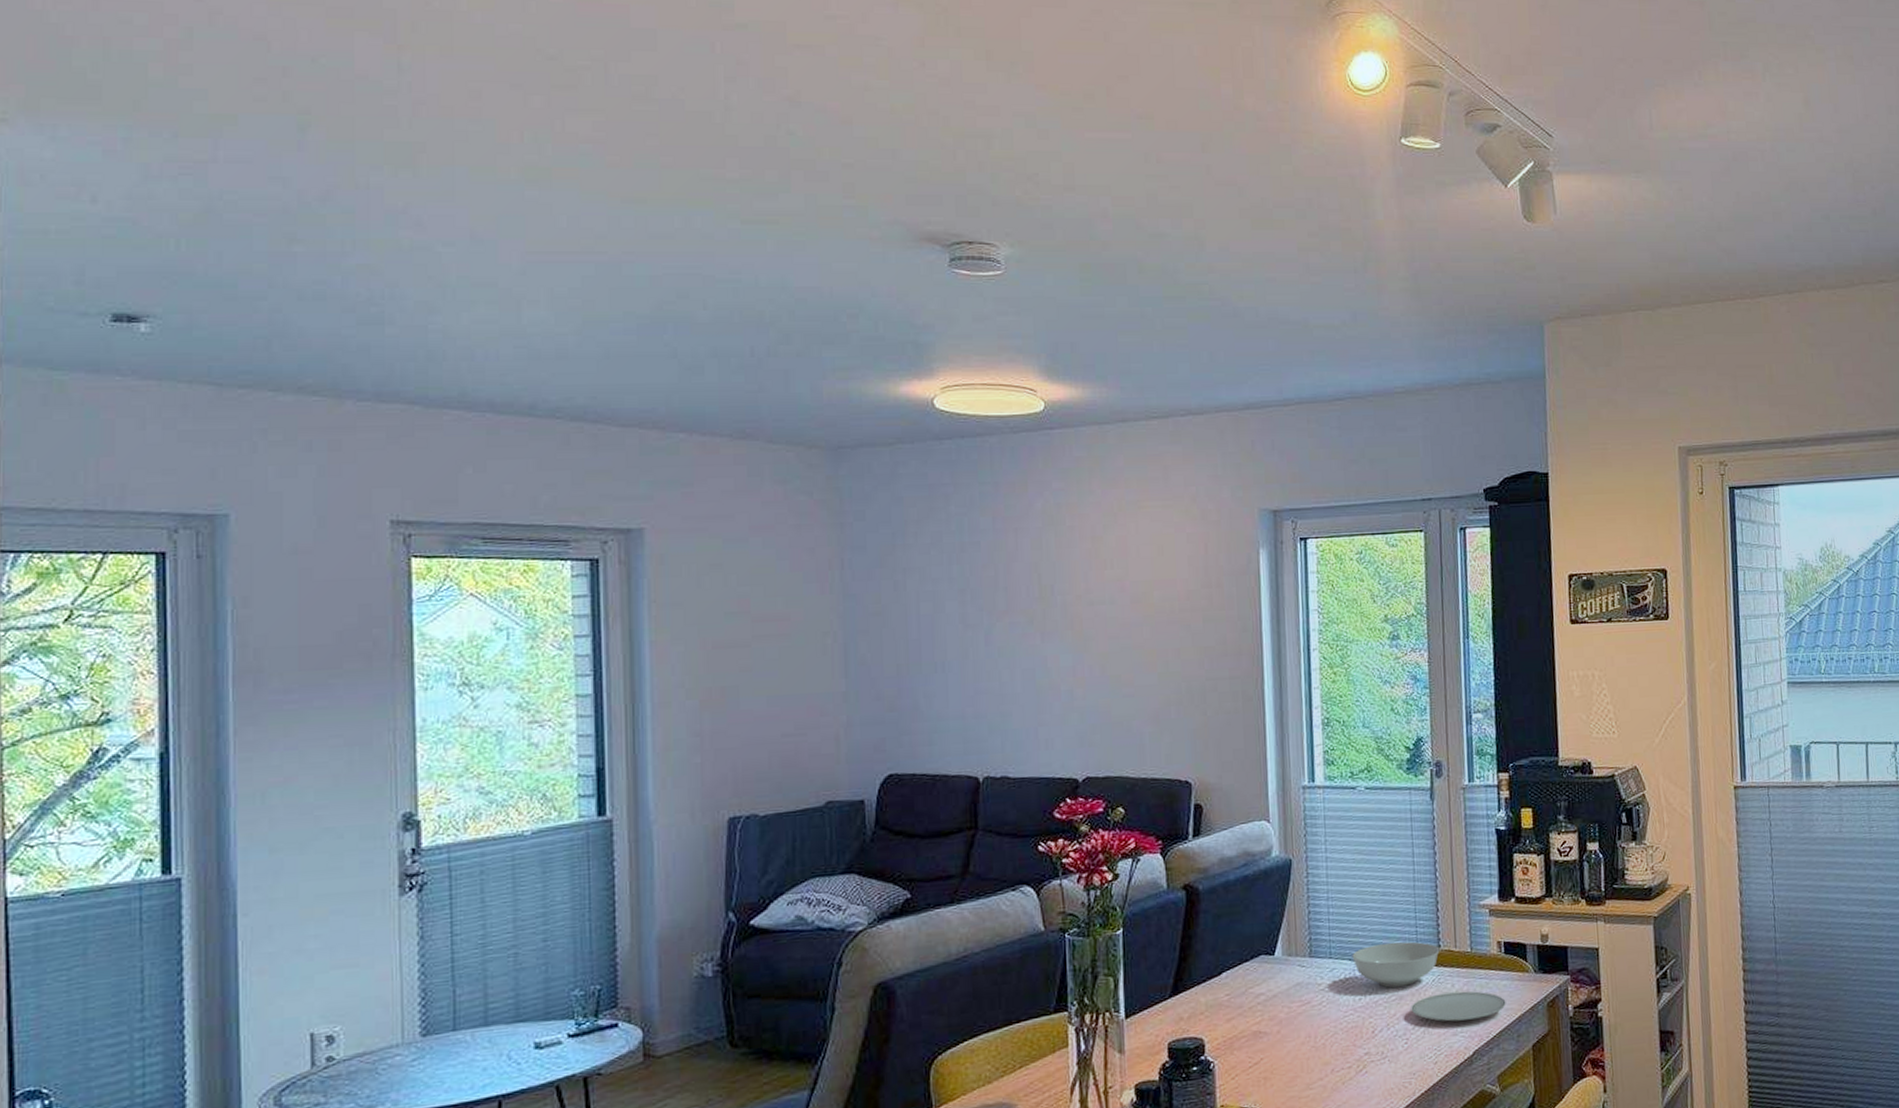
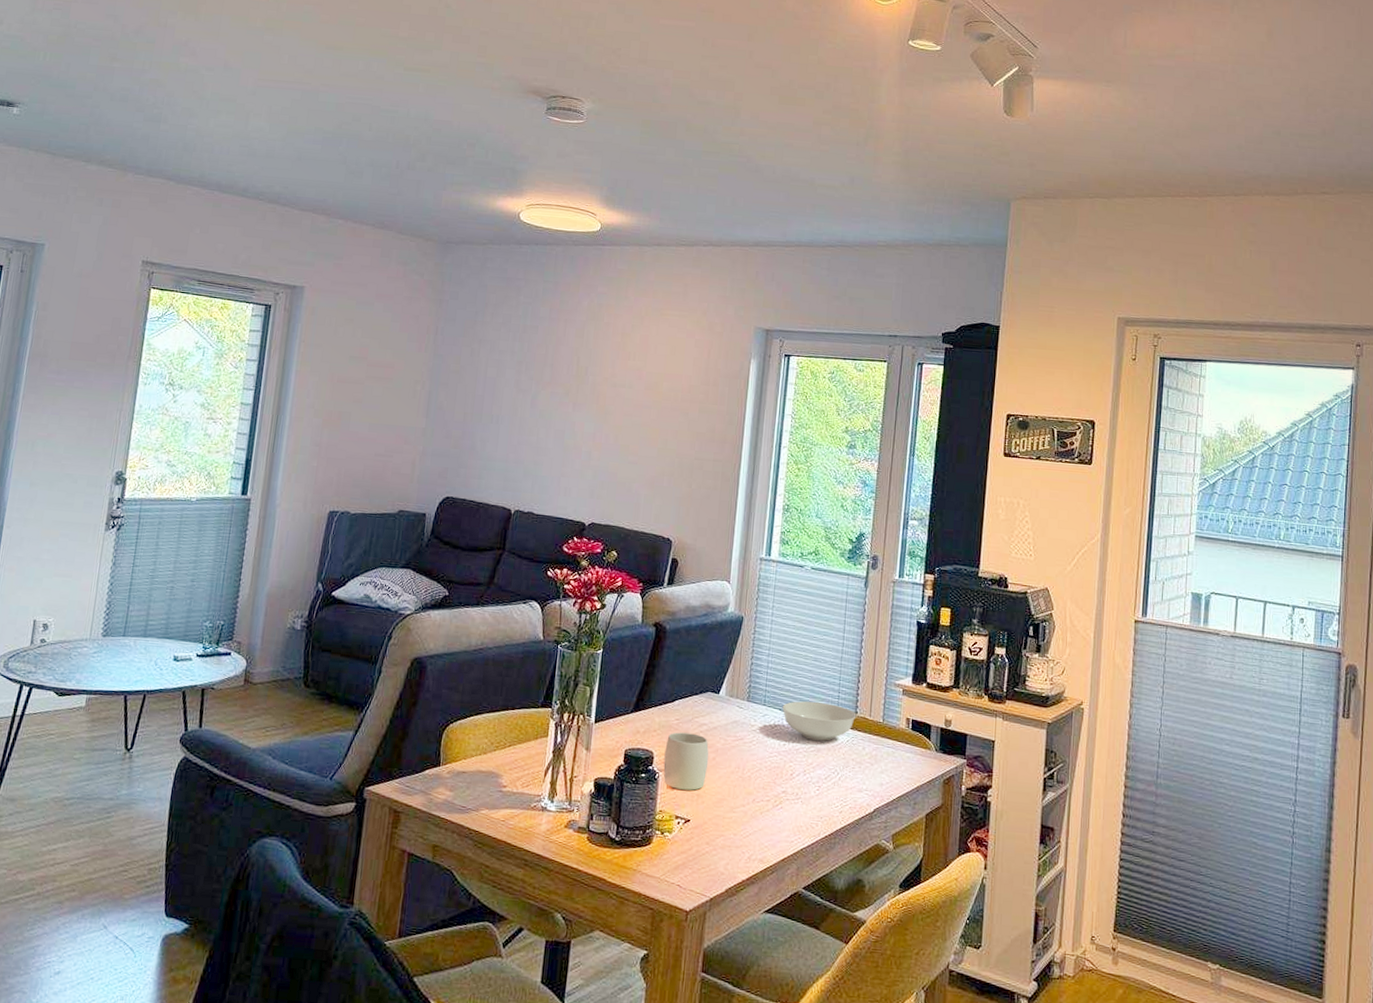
mug: none [1217,1007,1273,1077] -> present [663,732,709,791]
plate: present [1411,991,1506,1022] -> none [825,753,908,782]

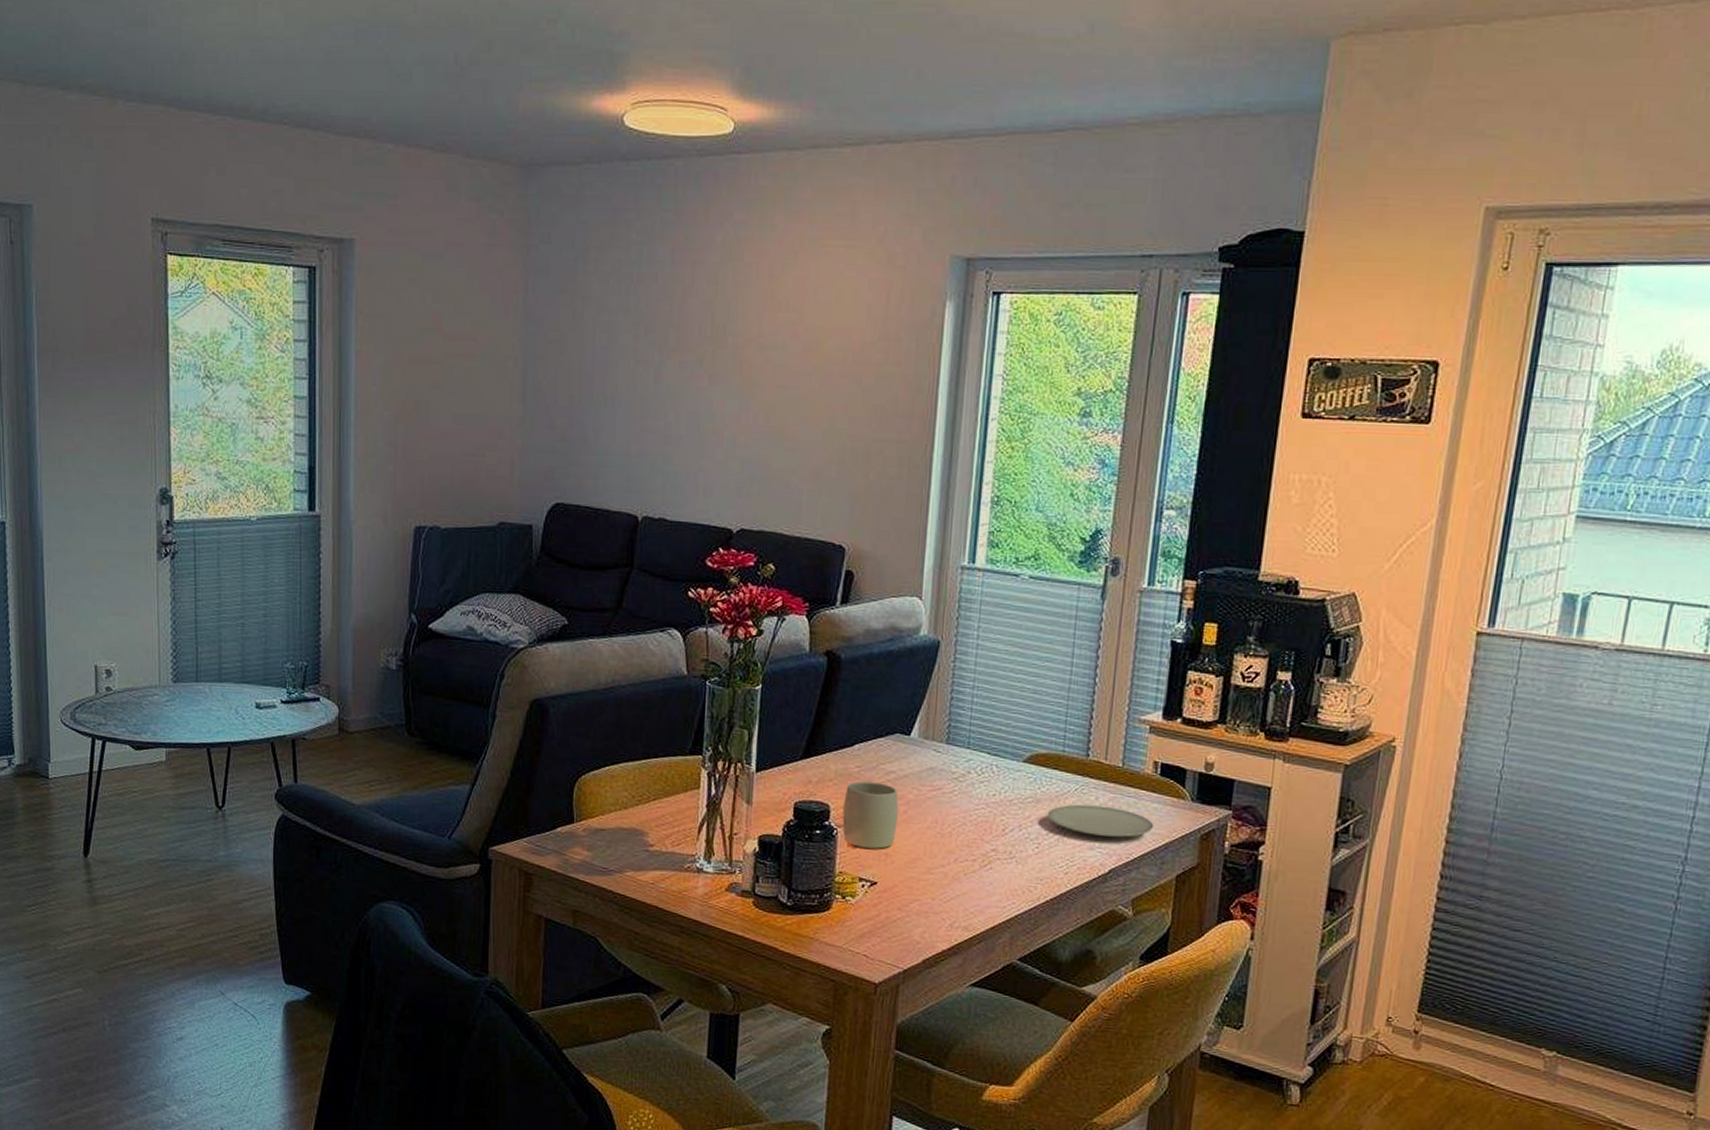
bowl: present [782,701,857,741] -> none [991,742,1088,790]
plate: none [825,753,908,782] -> present [1047,804,1154,838]

